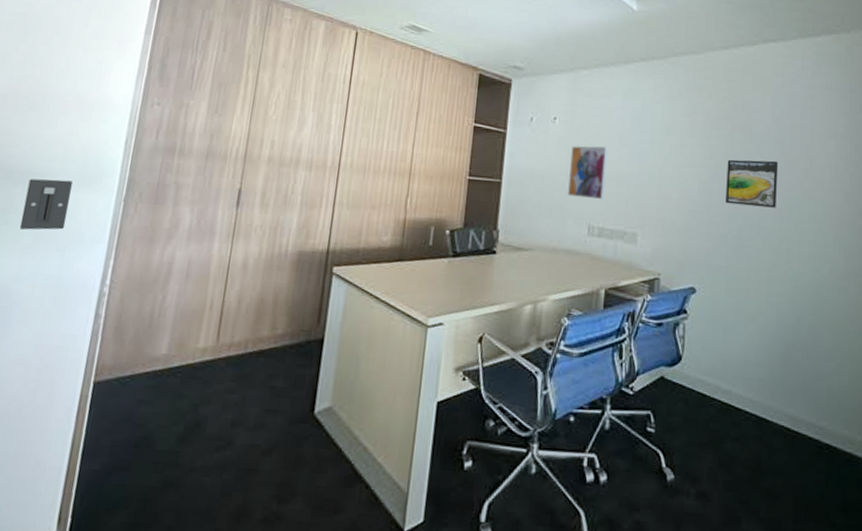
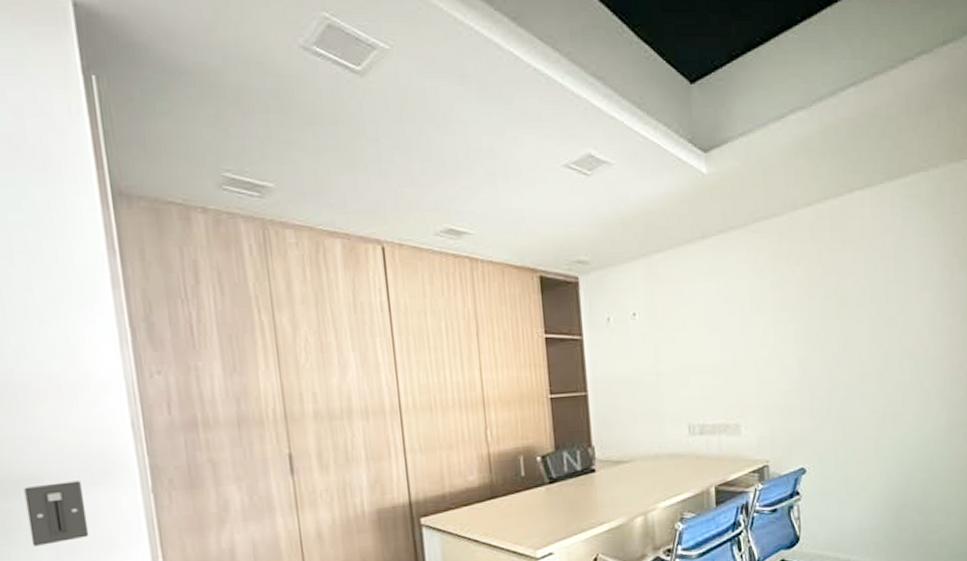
wall art: present [568,145,608,200] -> none [657,336,701,397]
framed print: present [726,159,779,208] -> none [824,323,877,377]

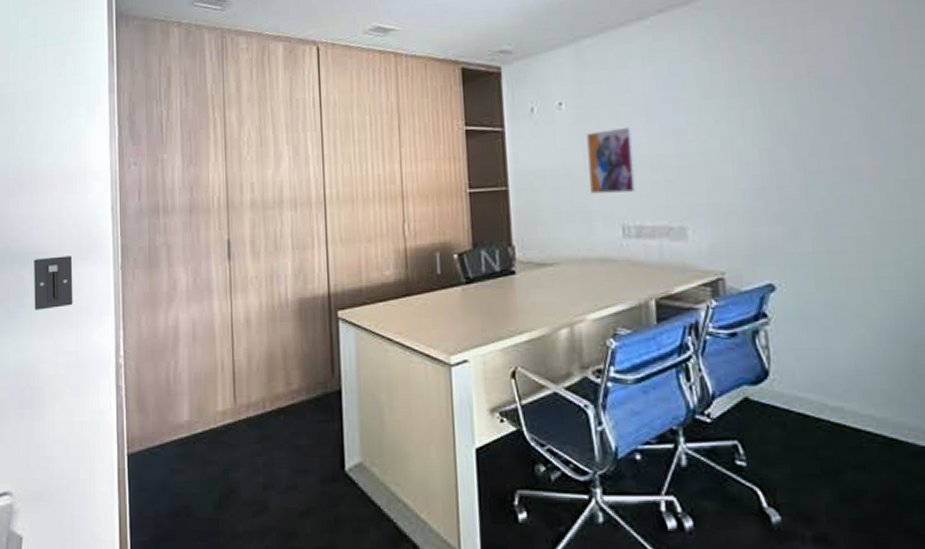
wall art: none [657,336,701,397] -> present [586,126,637,194]

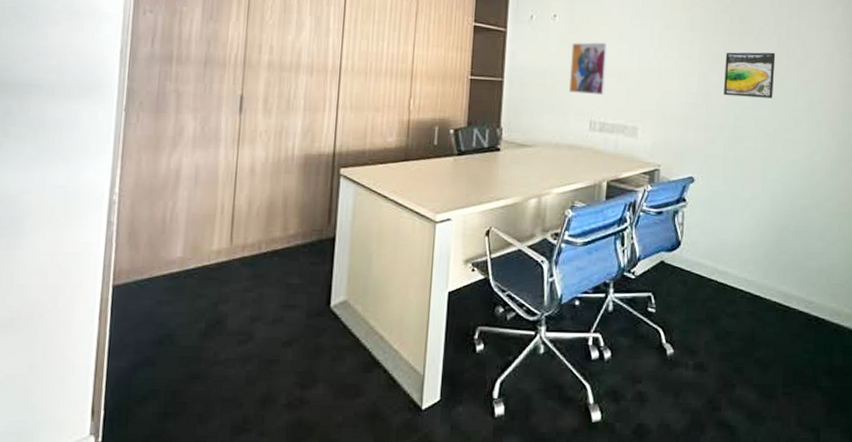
light switch: present [34,256,73,310] -> none [21,91,71,142]
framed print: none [794,107,873,173] -> present [724,52,776,99]

